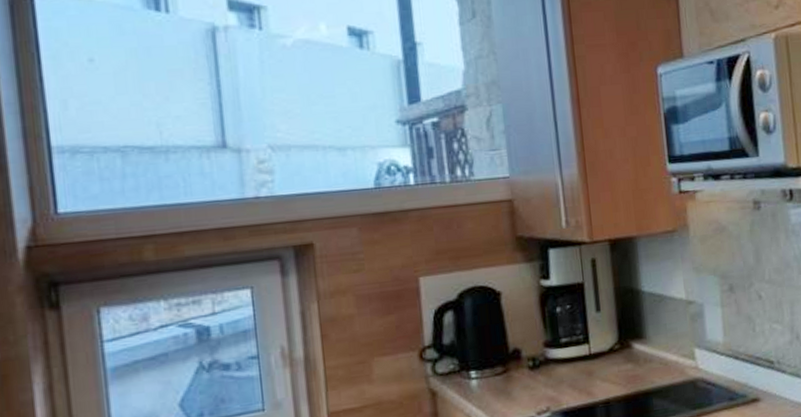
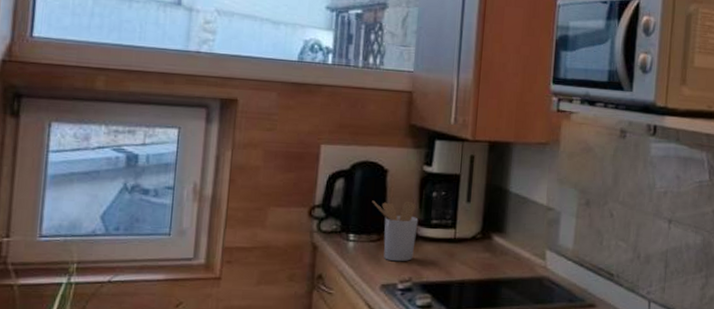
utensil holder: none [489,322,547,393] -> present [372,200,419,262]

